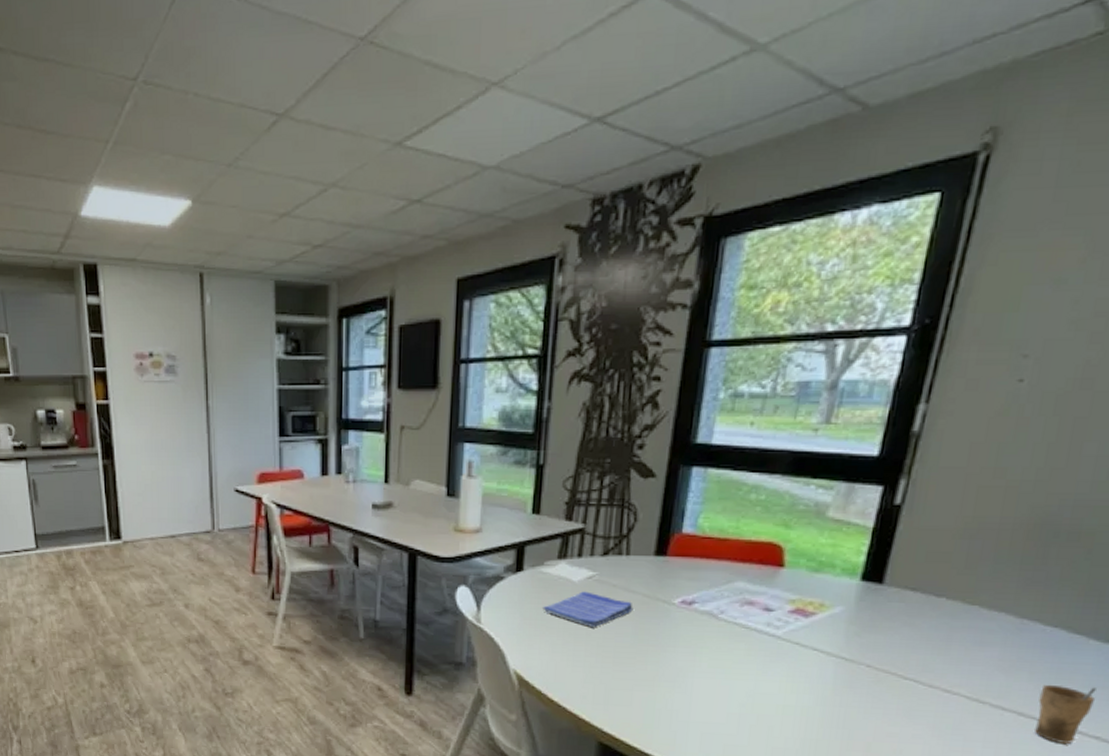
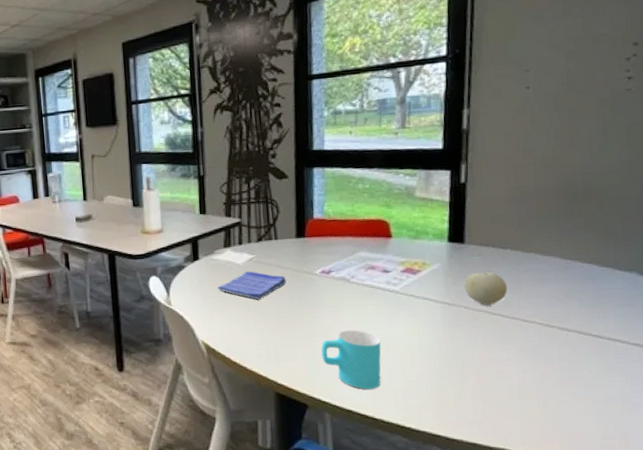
cup: none [664,677,746,752] -> present [321,330,381,389]
fruit: none [871,623,932,666] -> present [464,271,508,305]
cup: present [1035,684,1097,744] -> none [590,306,628,352]

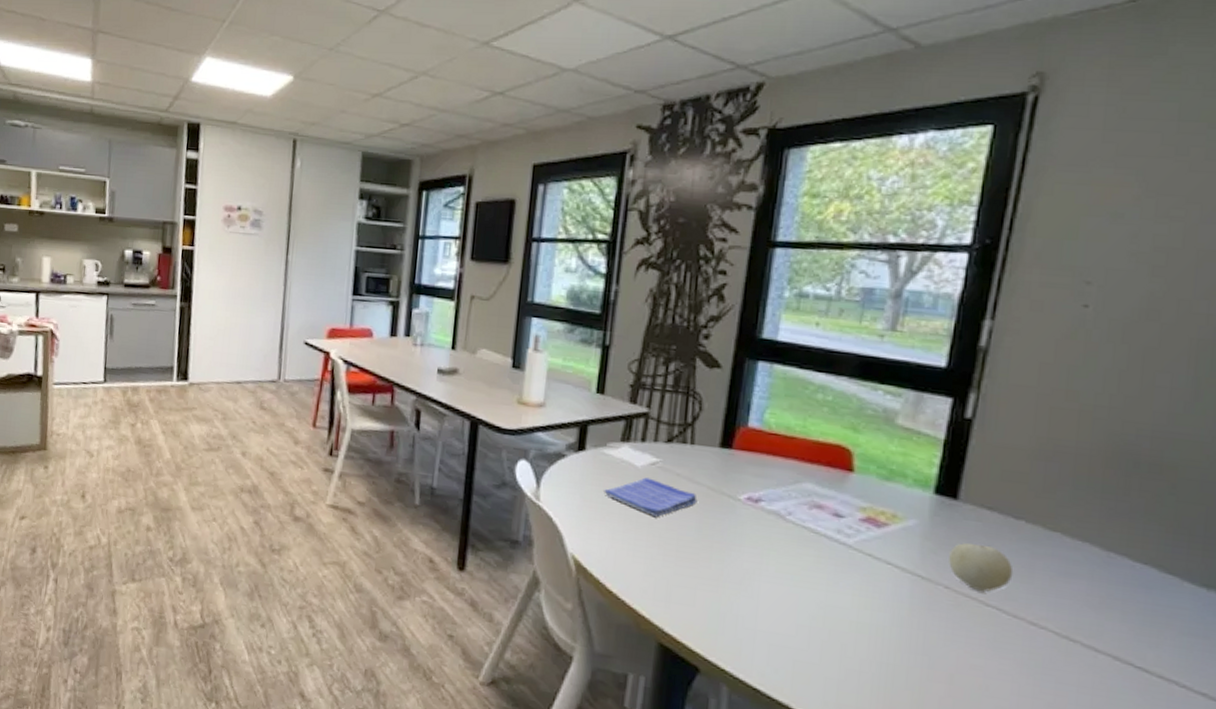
cup: present [321,330,381,389] -> none [729,581,816,669]

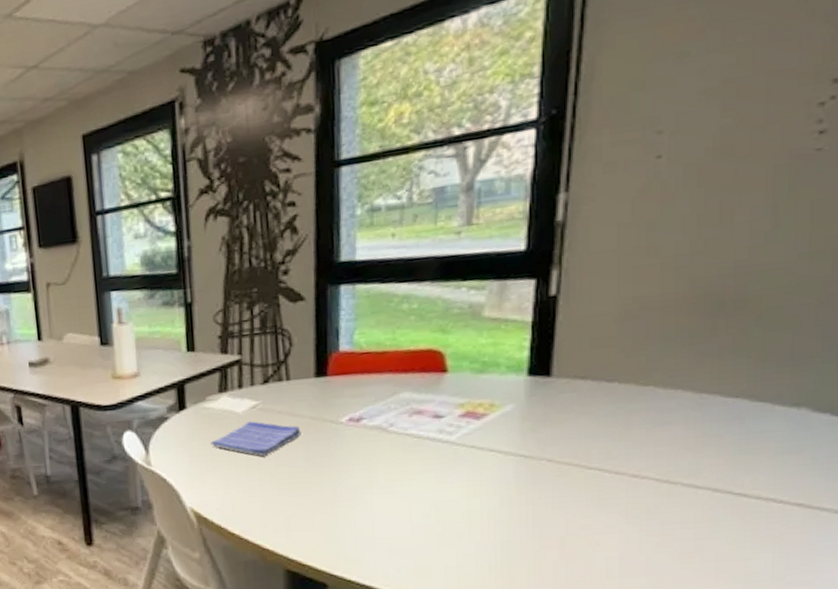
fruit: present [949,543,1014,592] -> none [549,412,611,457]

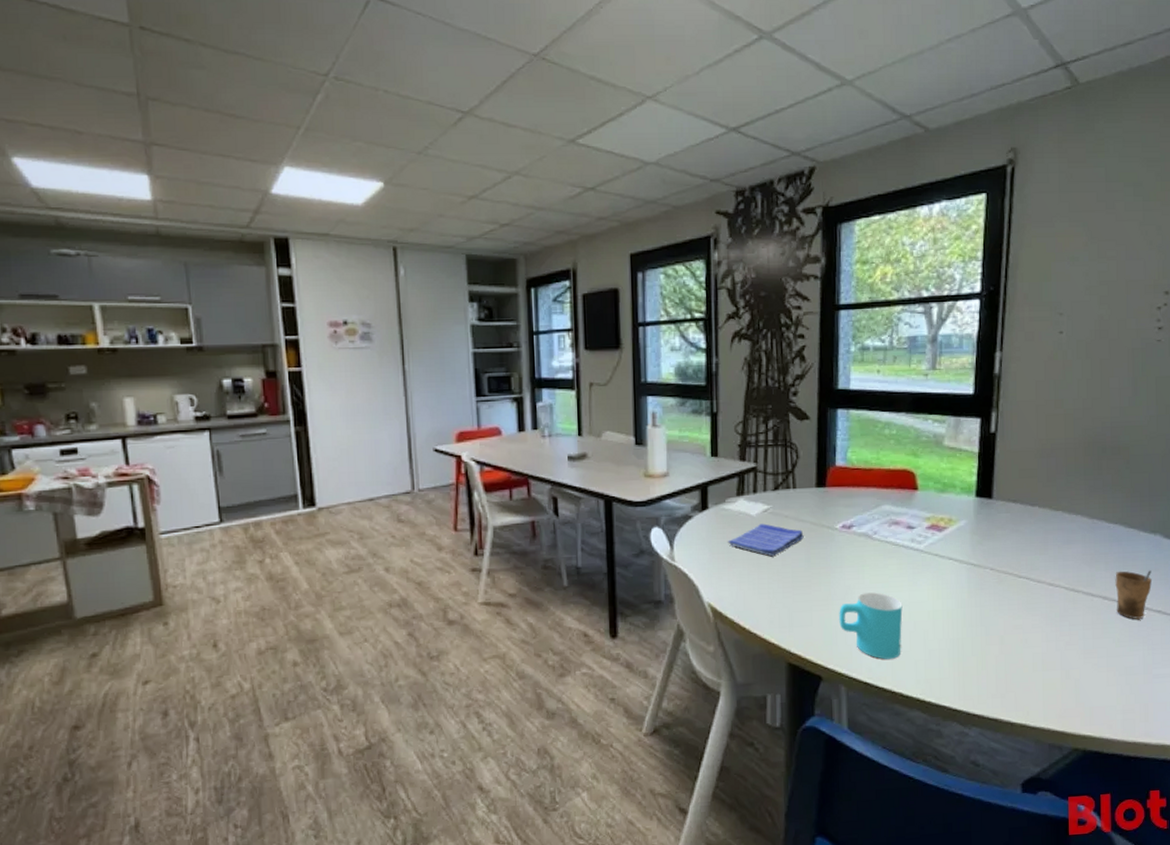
cup: none [347,491,428,565] -> present [839,592,903,659]
cup: none [732,454,790,515] -> present [1115,570,1152,619]

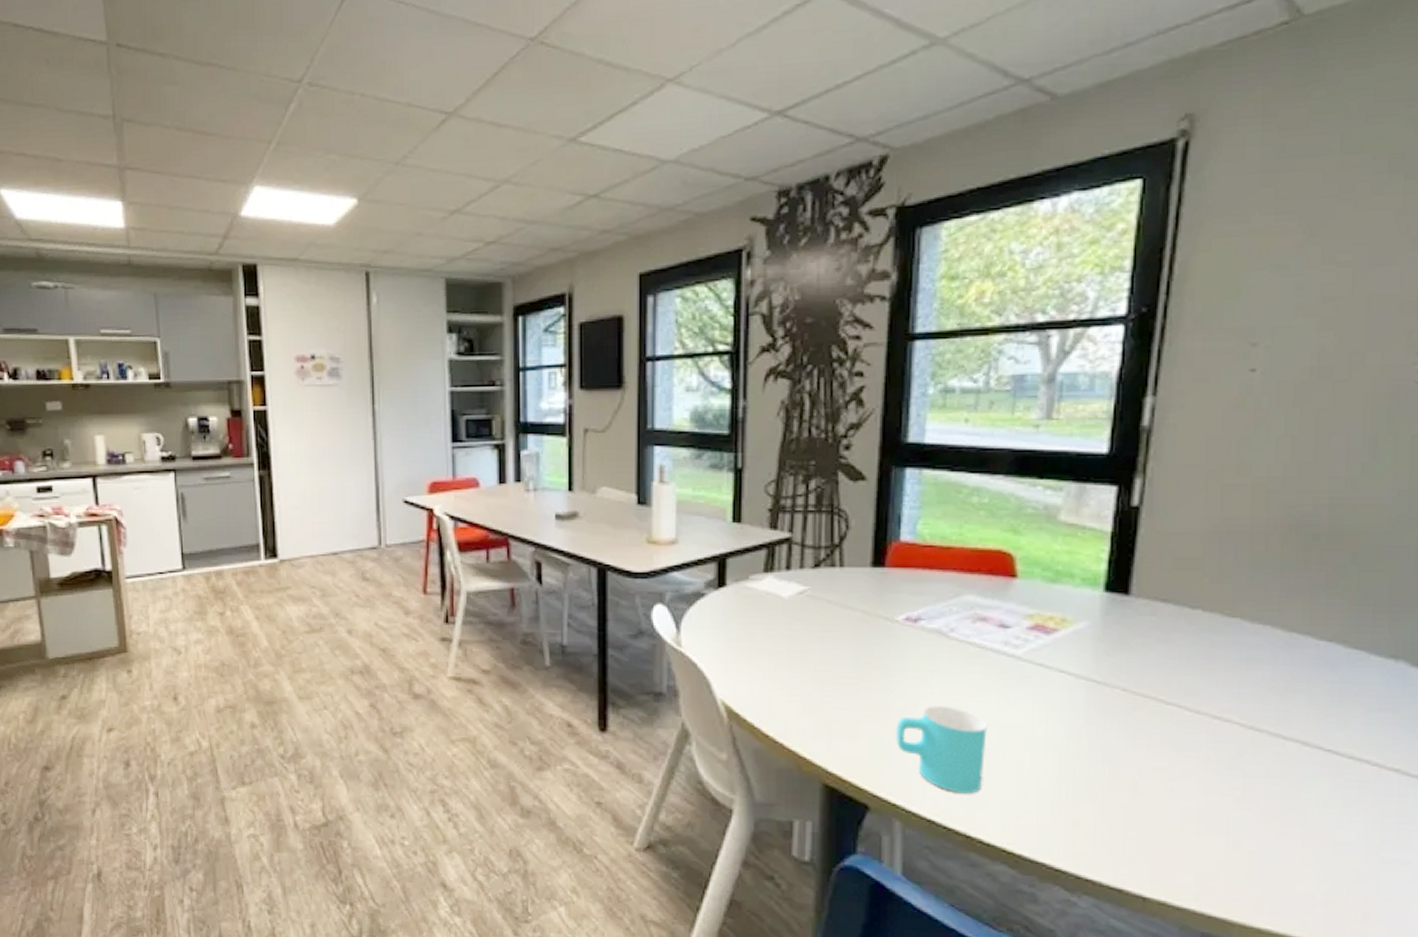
dish towel: present [728,523,804,557] -> none [750,608,852,651]
cup: present [1115,570,1152,619] -> none [1323,708,1387,778]

